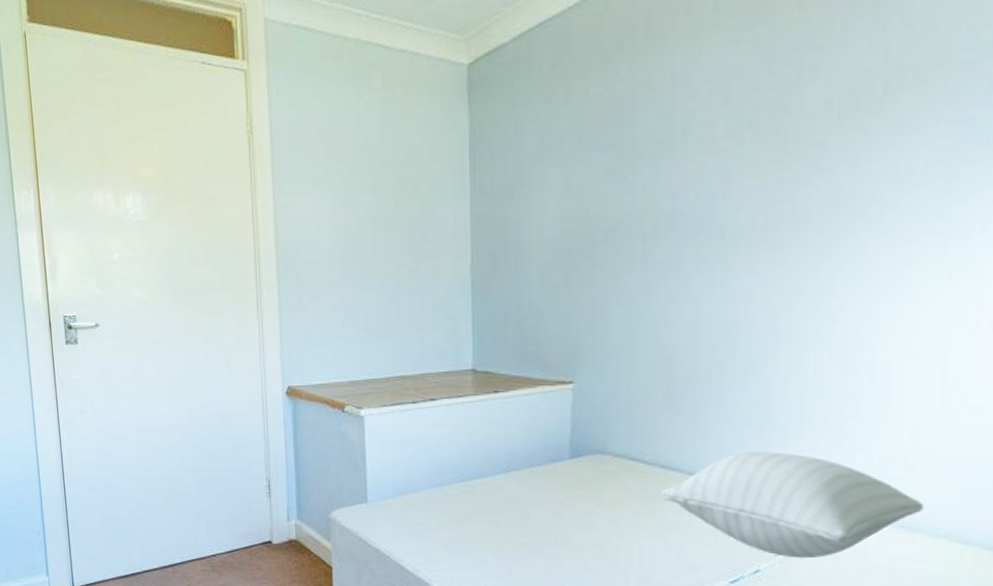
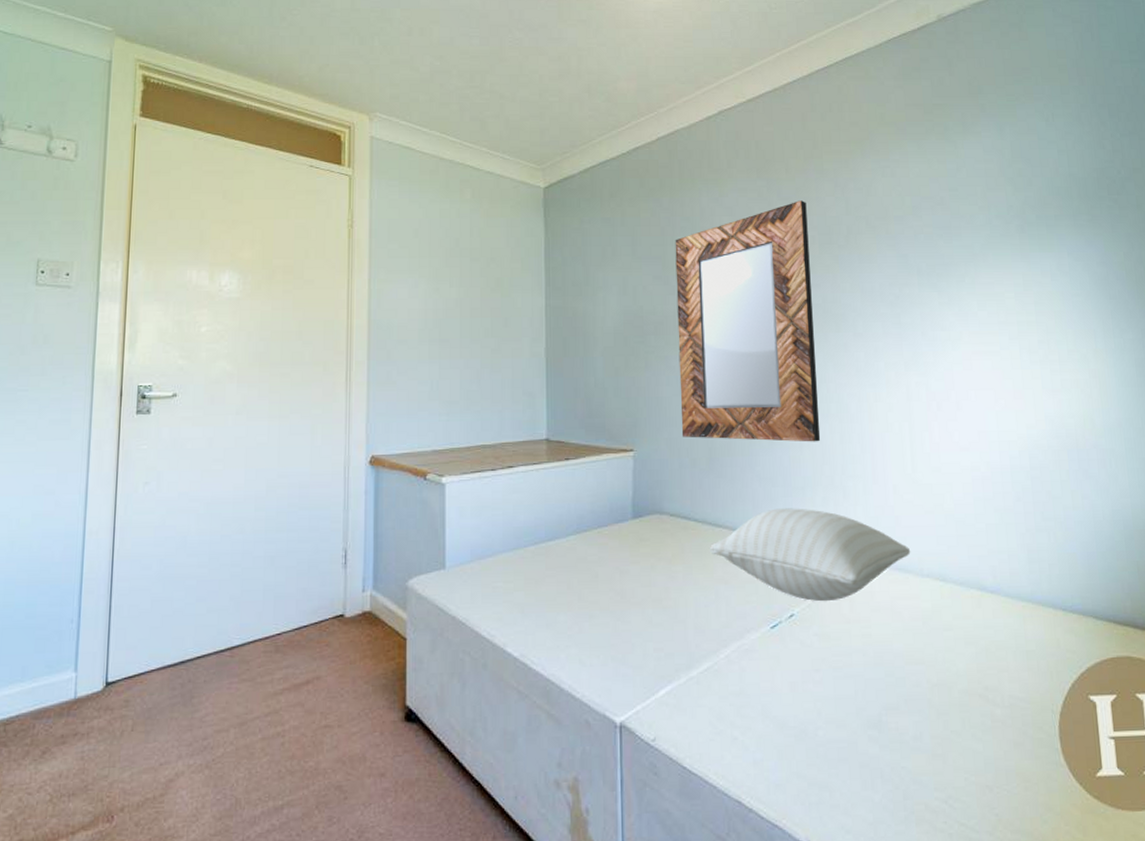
home mirror: none [632,50,825,374] -> present [675,200,821,442]

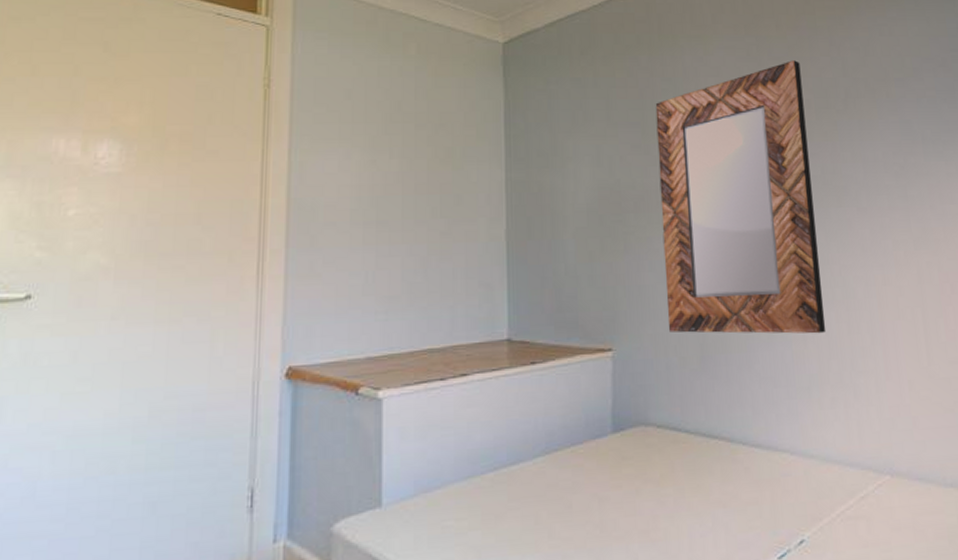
pillow: present [710,508,911,602] -> none [705,411,932,523]

